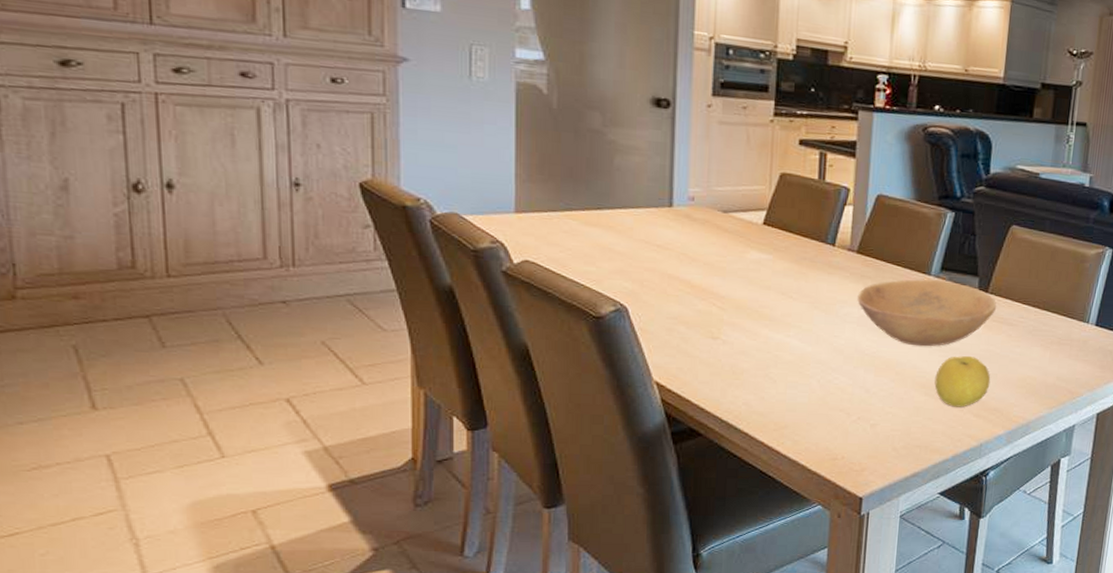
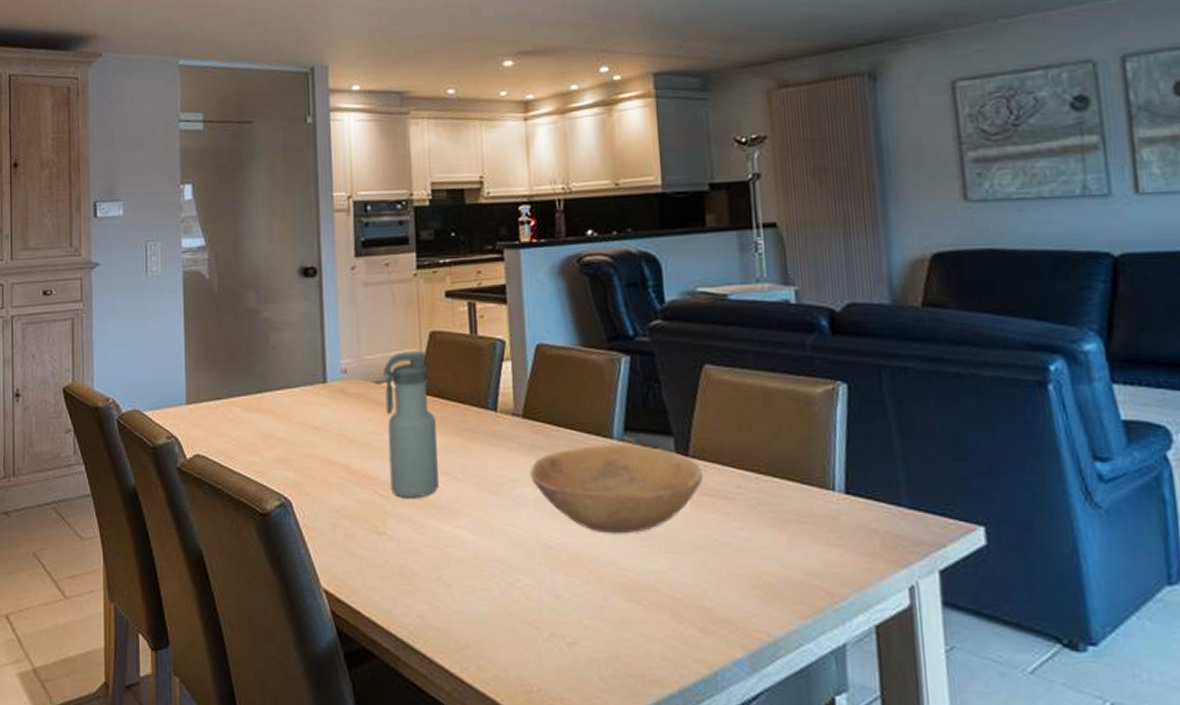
water bottle: none [729,187,778,312] -> present [383,351,439,498]
fruit: present [934,356,991,407] -> none [639,545,713,618]

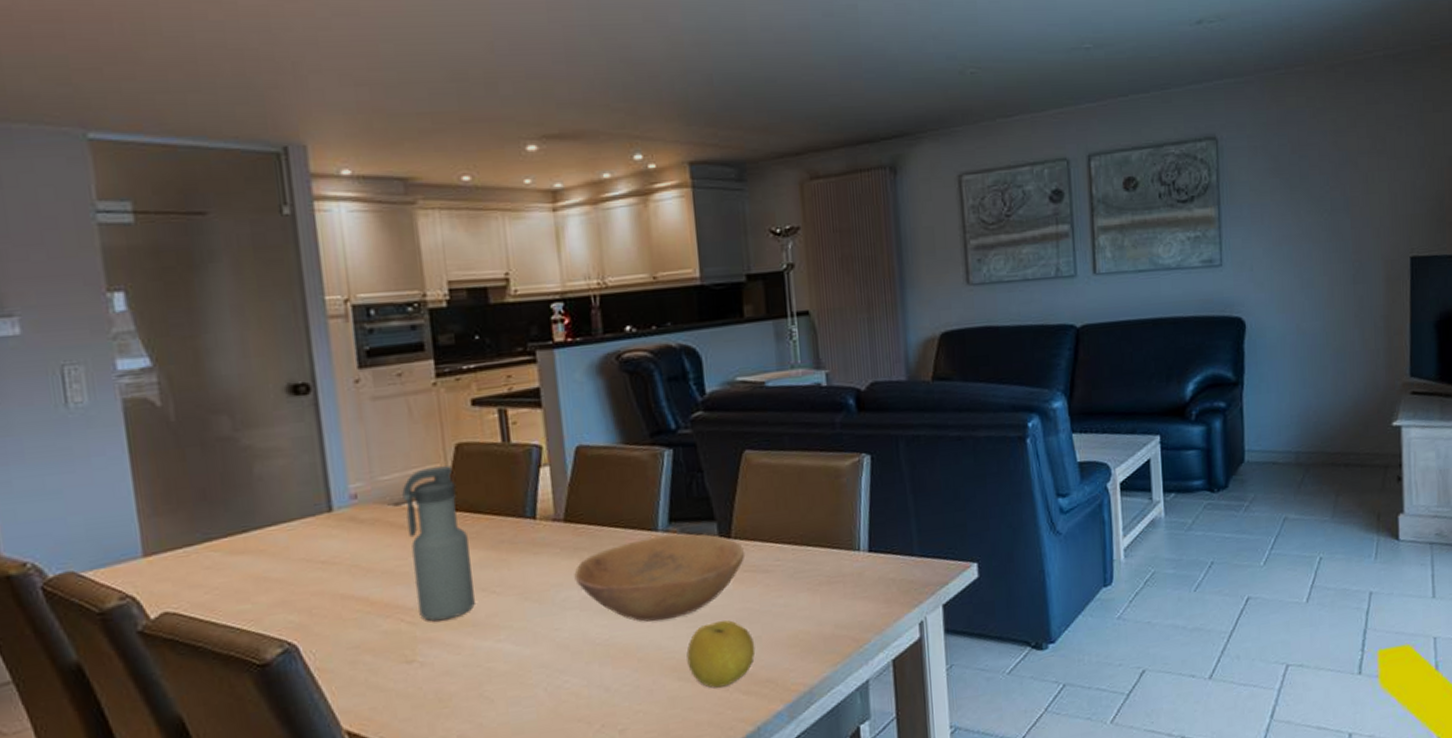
fruit: none [639,545,713,618] -> present [686,620,756,688]

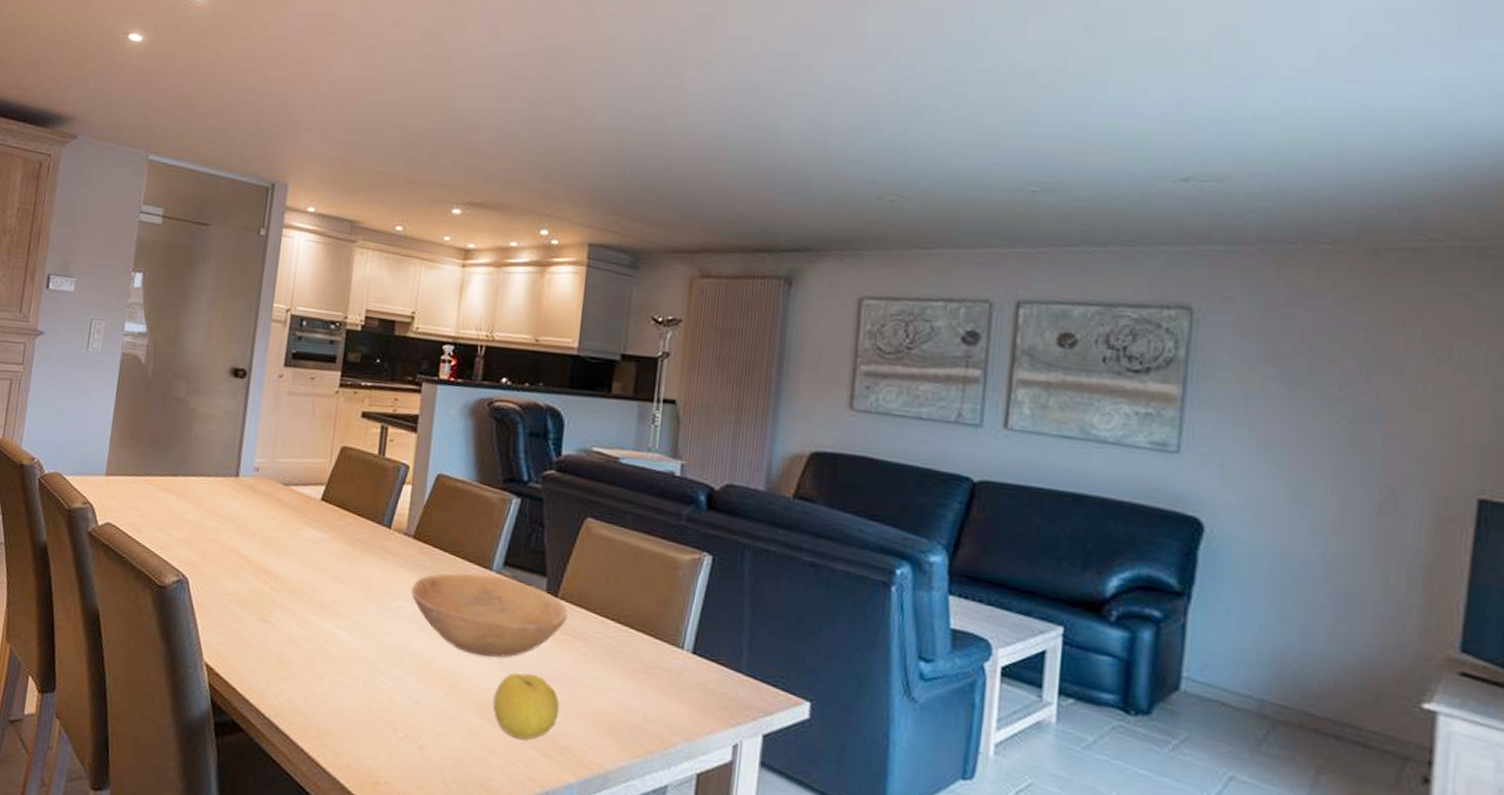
water bottle: present [402,466,475,621] -> none [282,460,335,595]

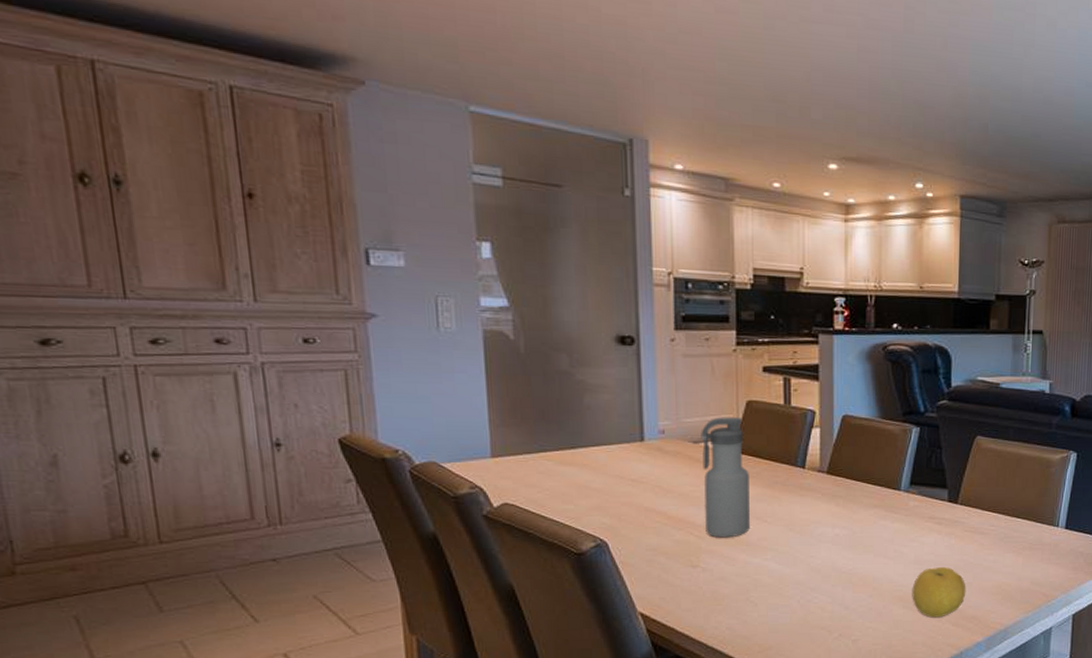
water bottle: none [282,460,335,595] -> present [701,417,750,538]
bowl: present [411,573,569,658] -> none [830,494,968,561]

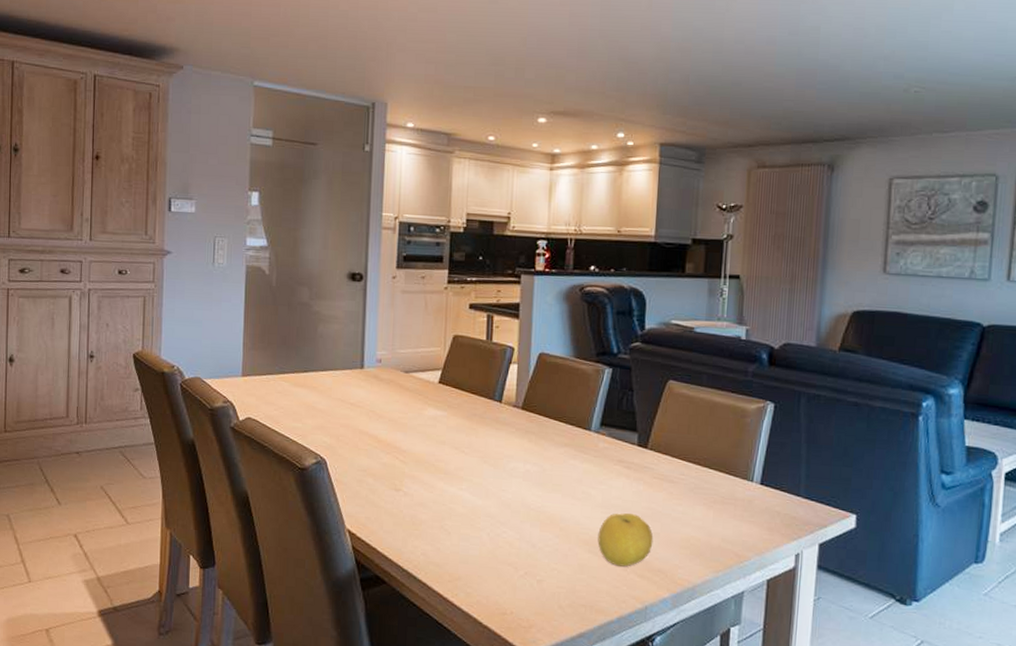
water bottle: present [701,417,750,538] -> none [409,349,451,465]

